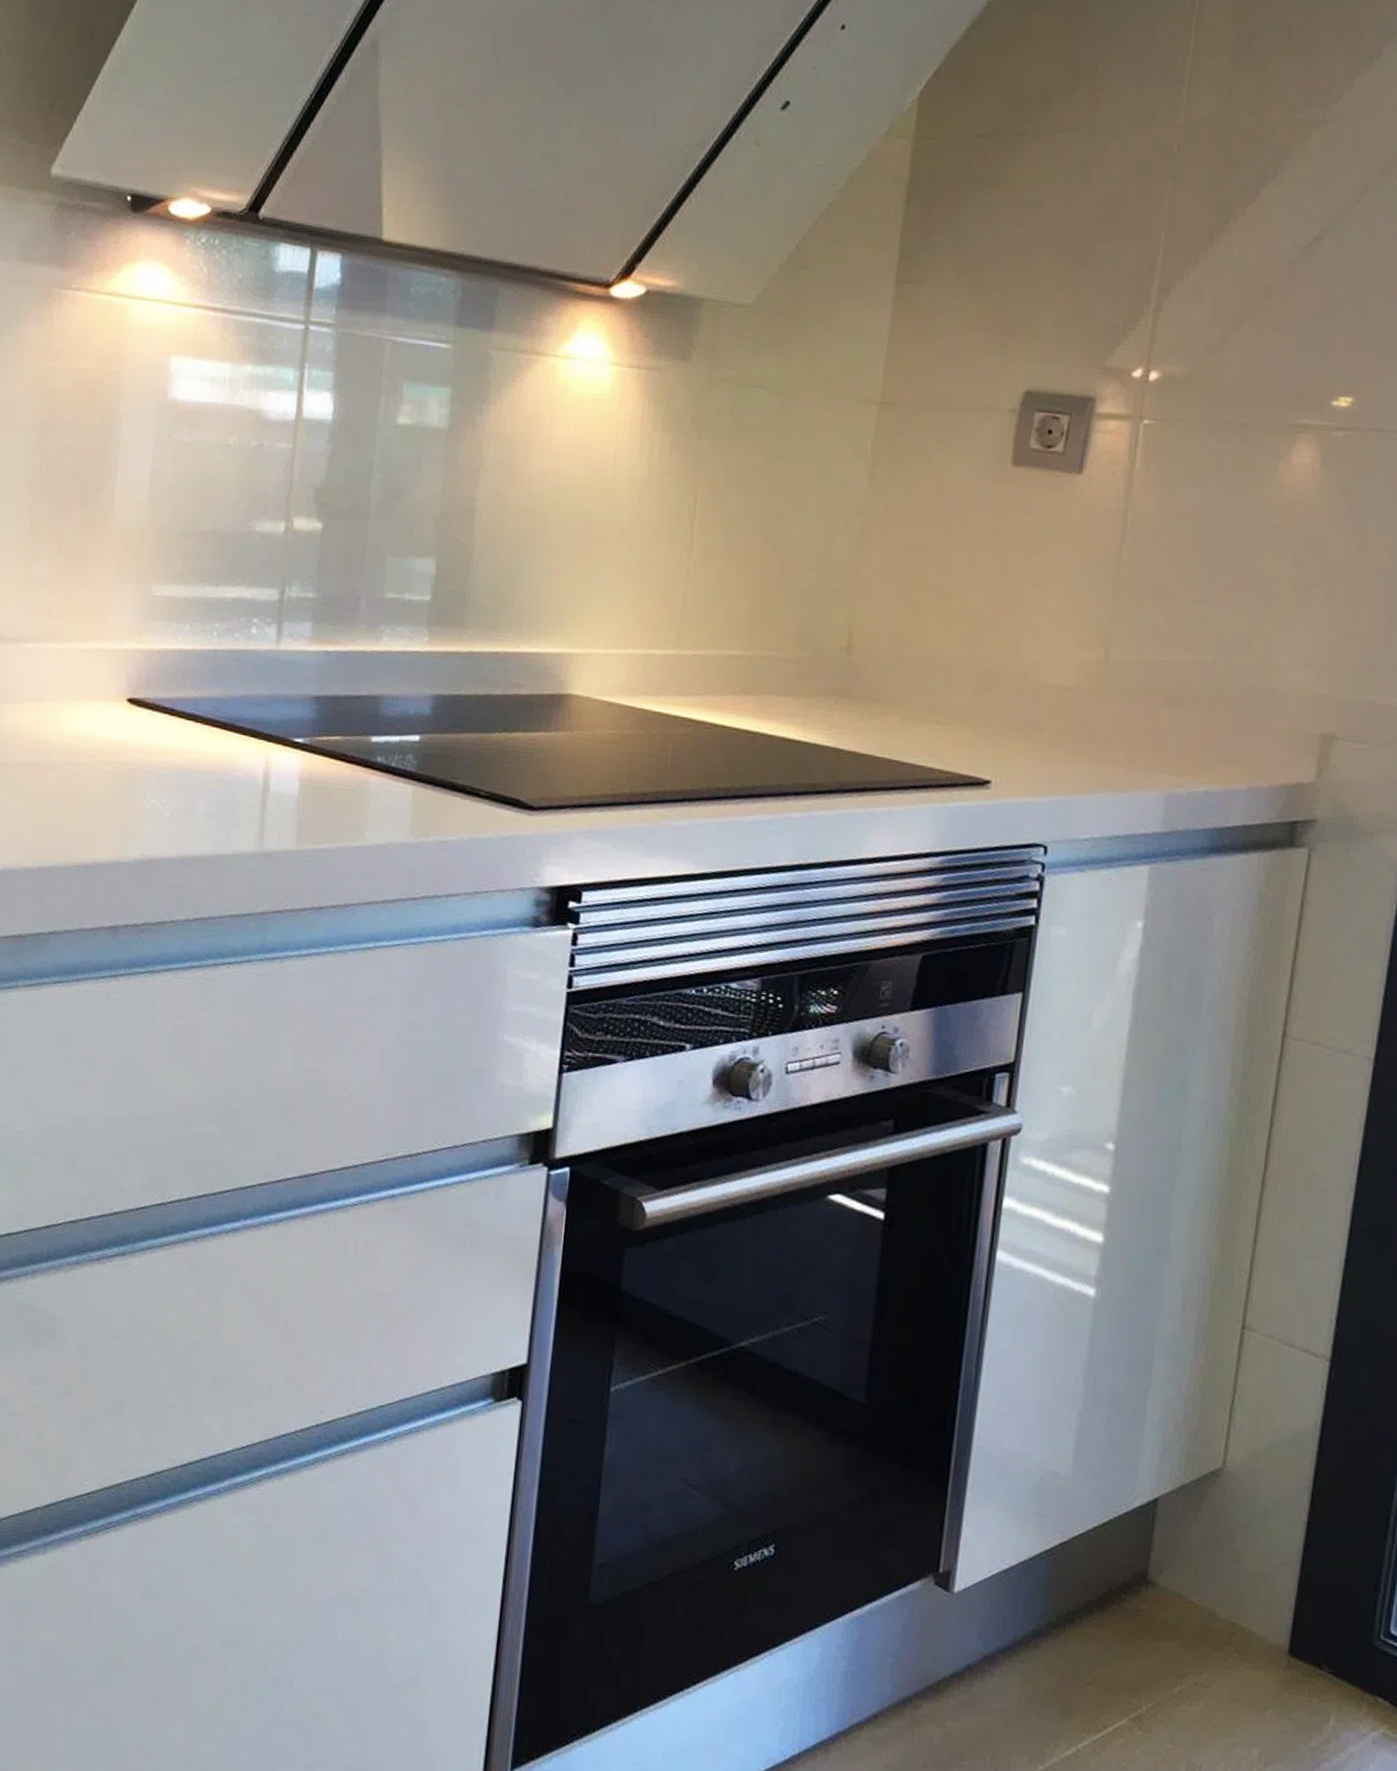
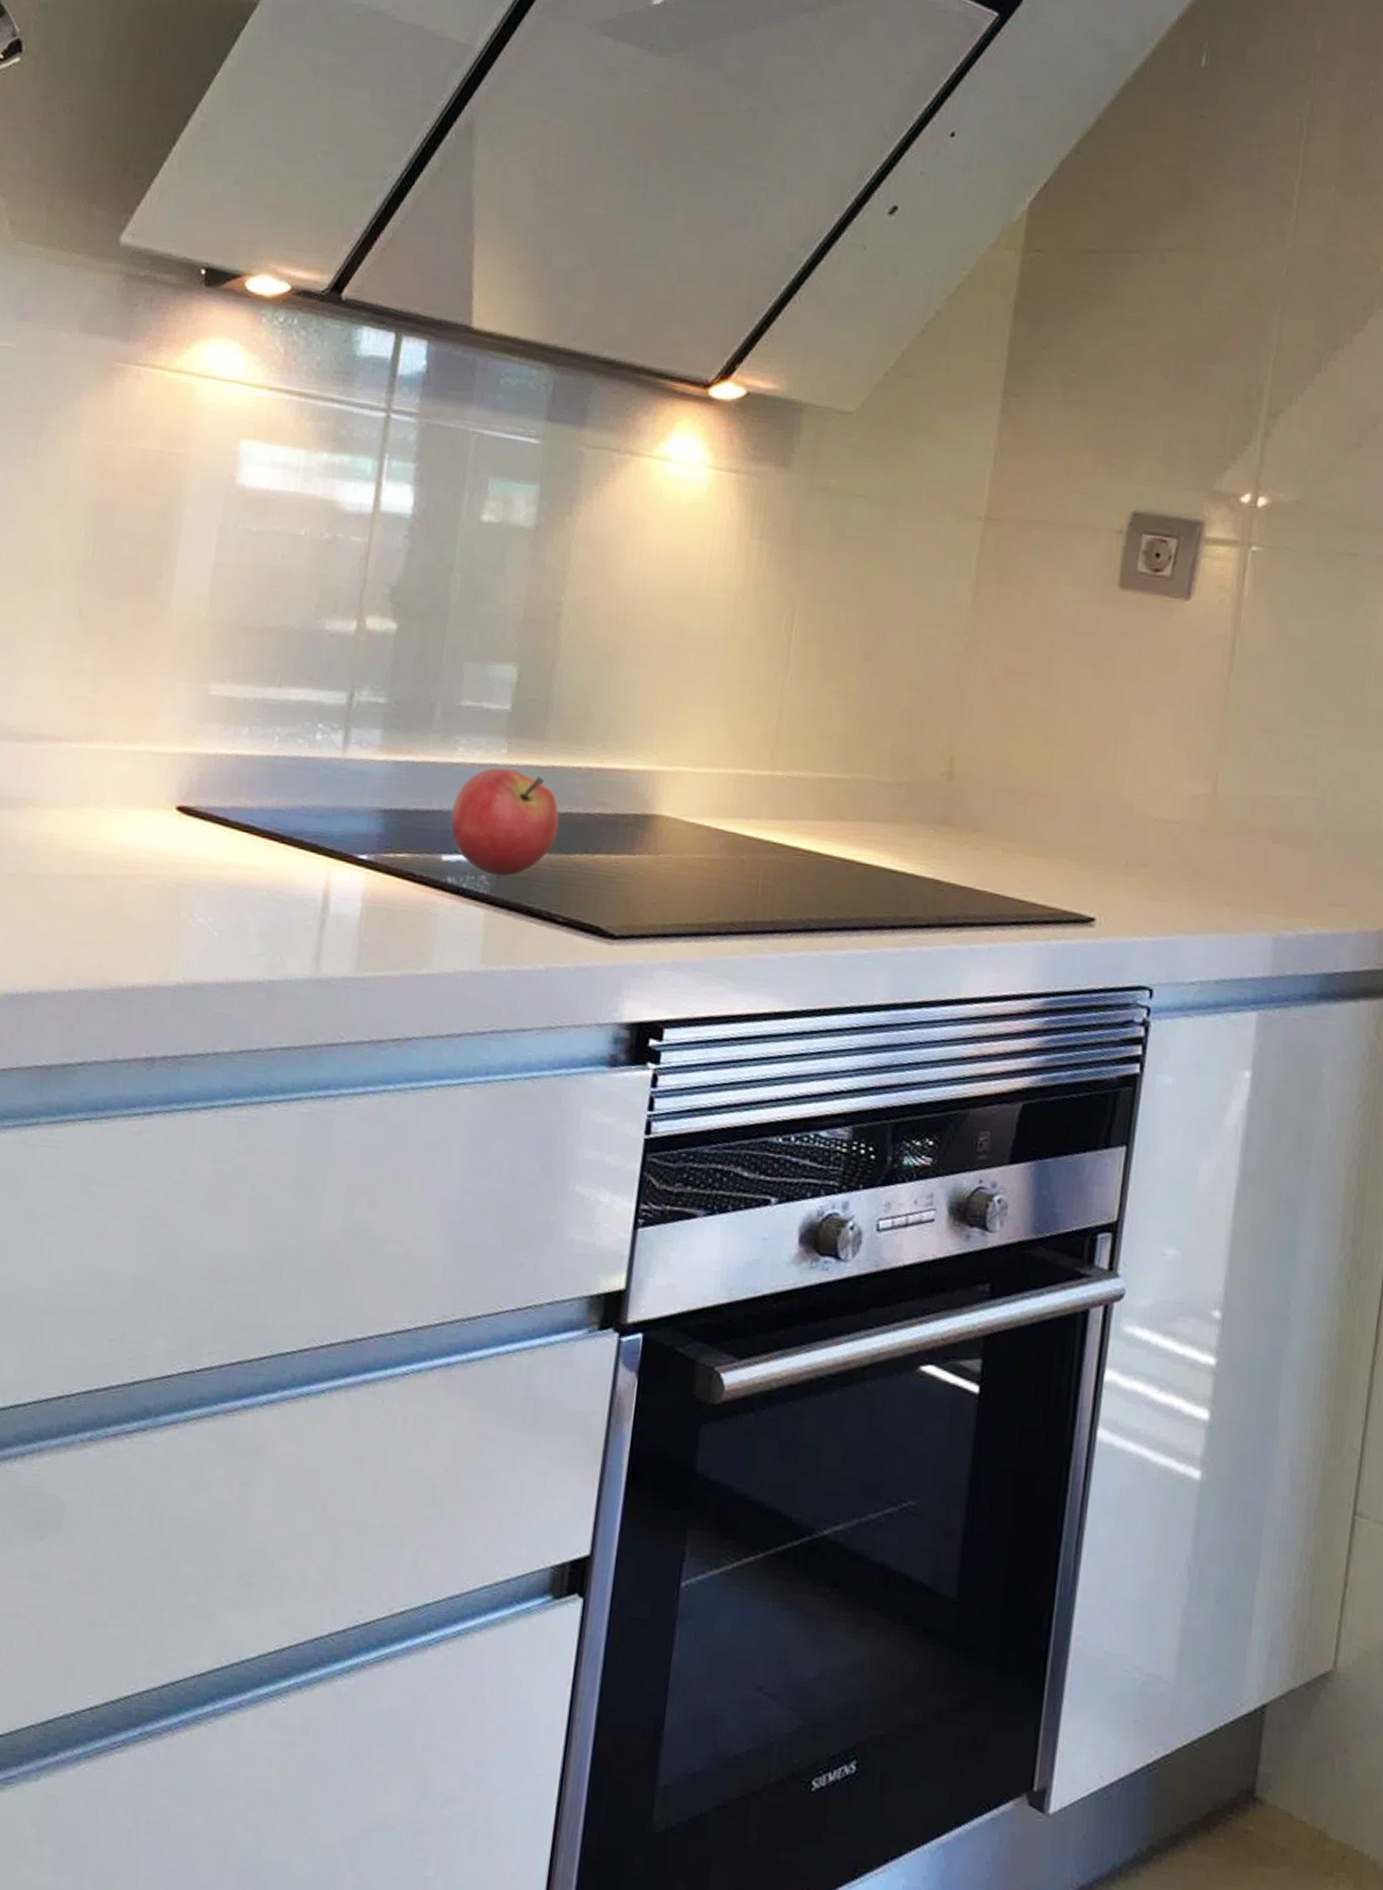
fruit: none [378,655,480,755] -> present [450,767,560,877]

